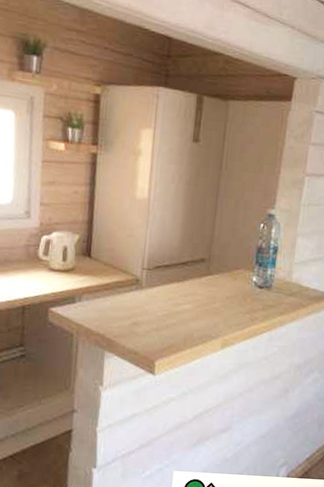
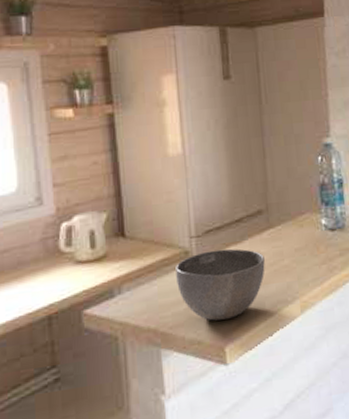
bowl: none [125,282,200,340] -> present [176,248,265,321]

